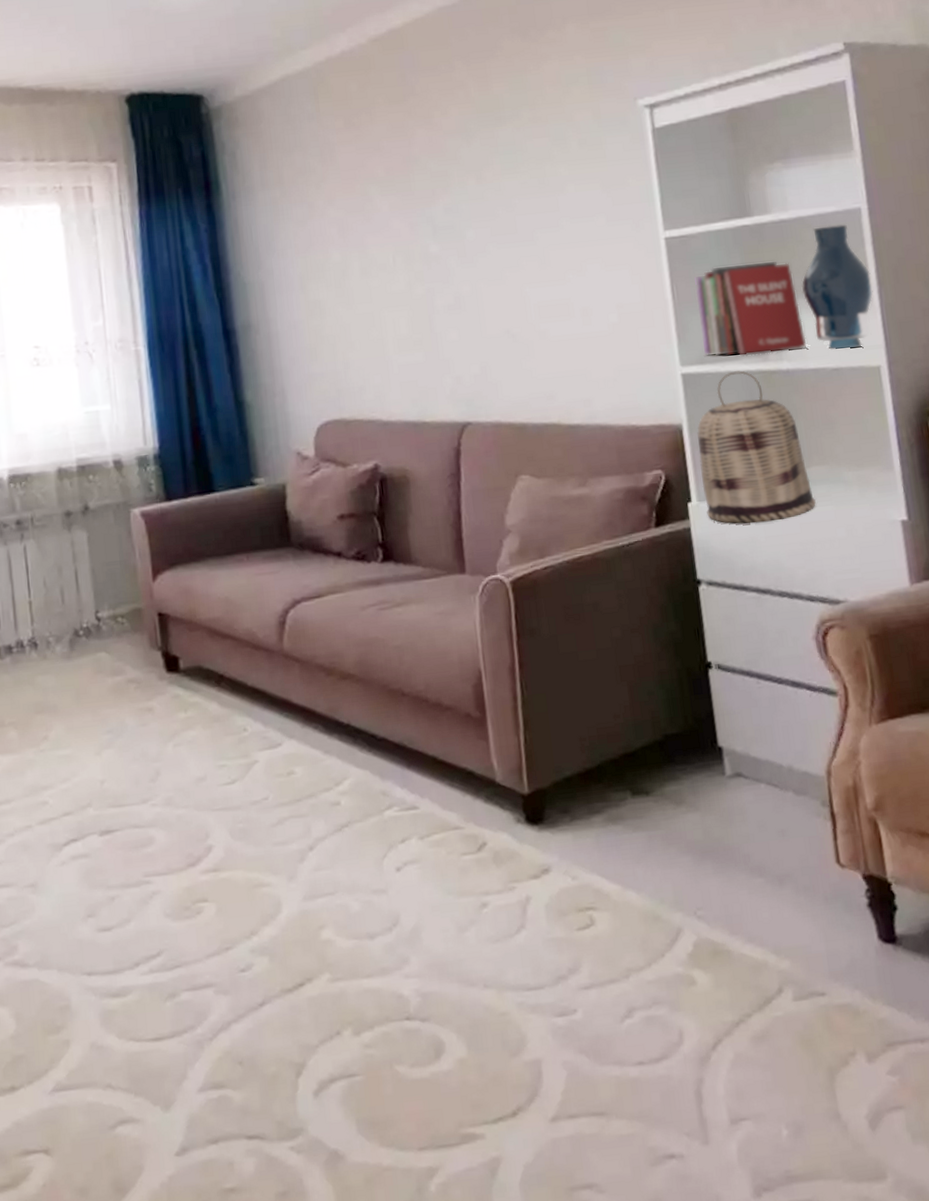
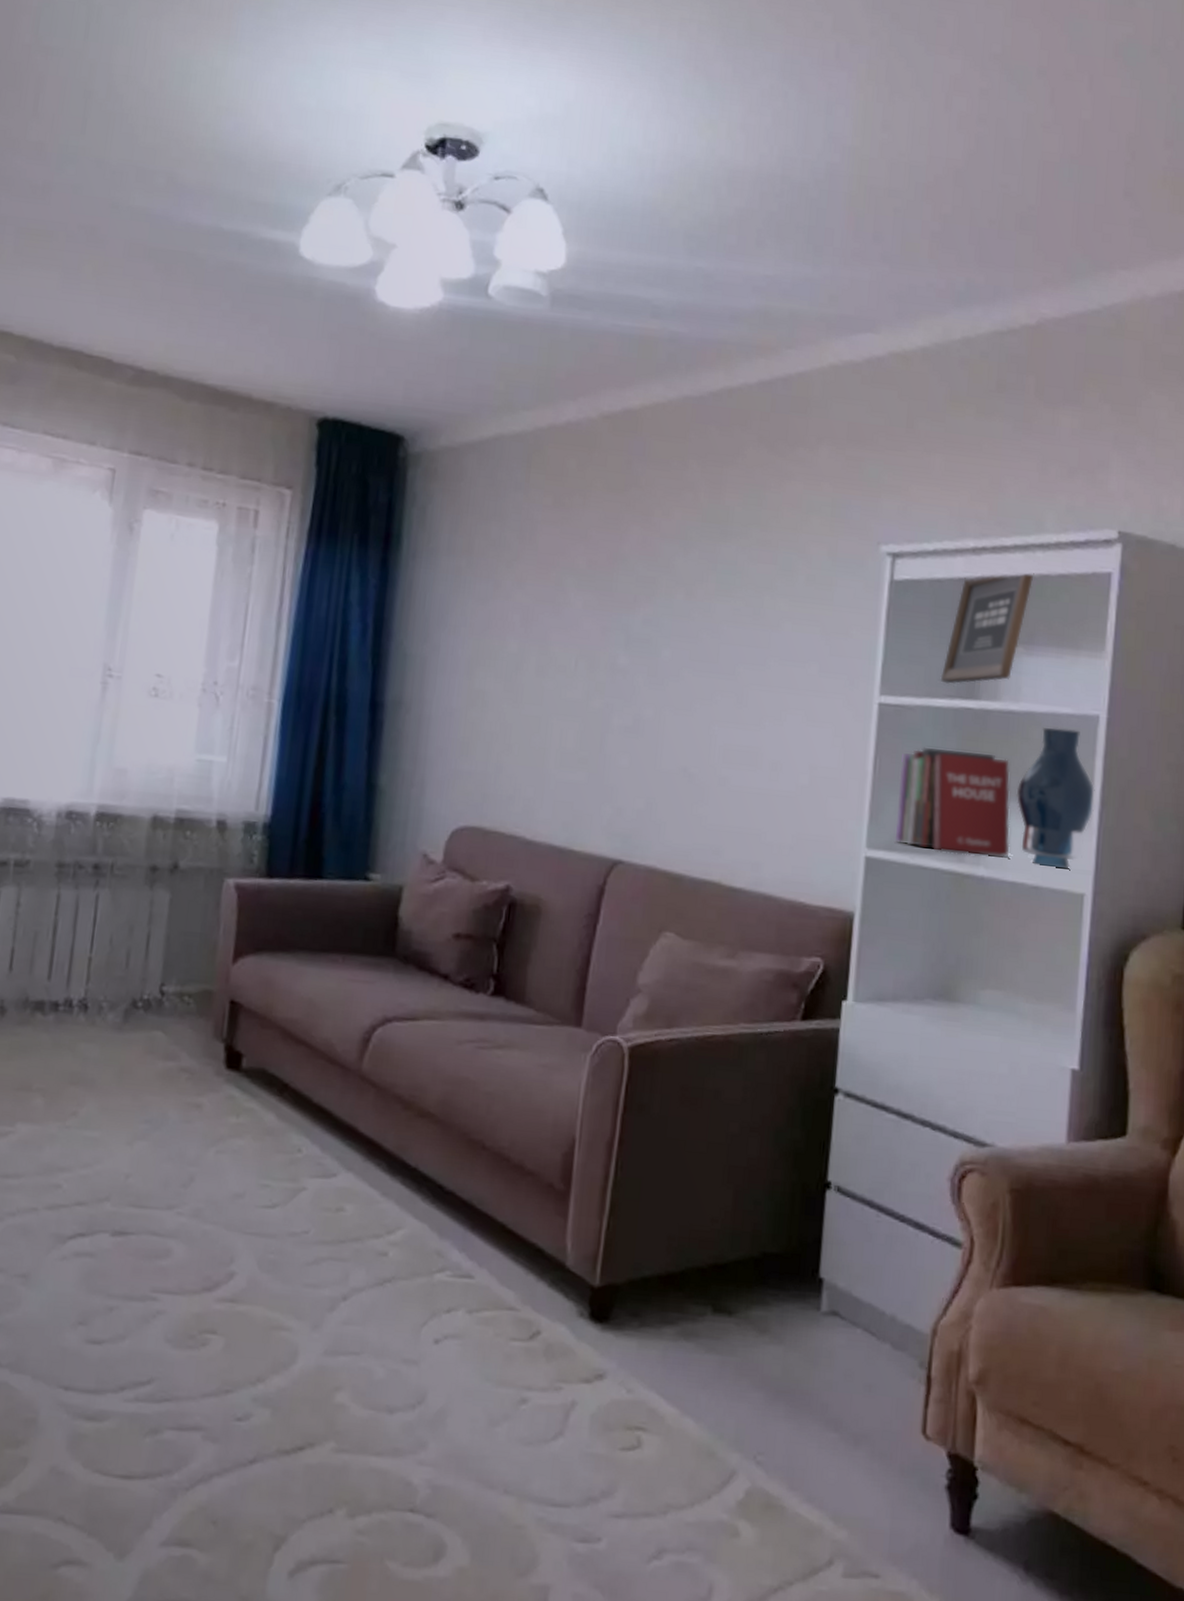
basket: present [697,371,816,524] -> none [861,866,983,1042]
picture frame: none [713,95,778,209] -> present [940,573,1034,684]

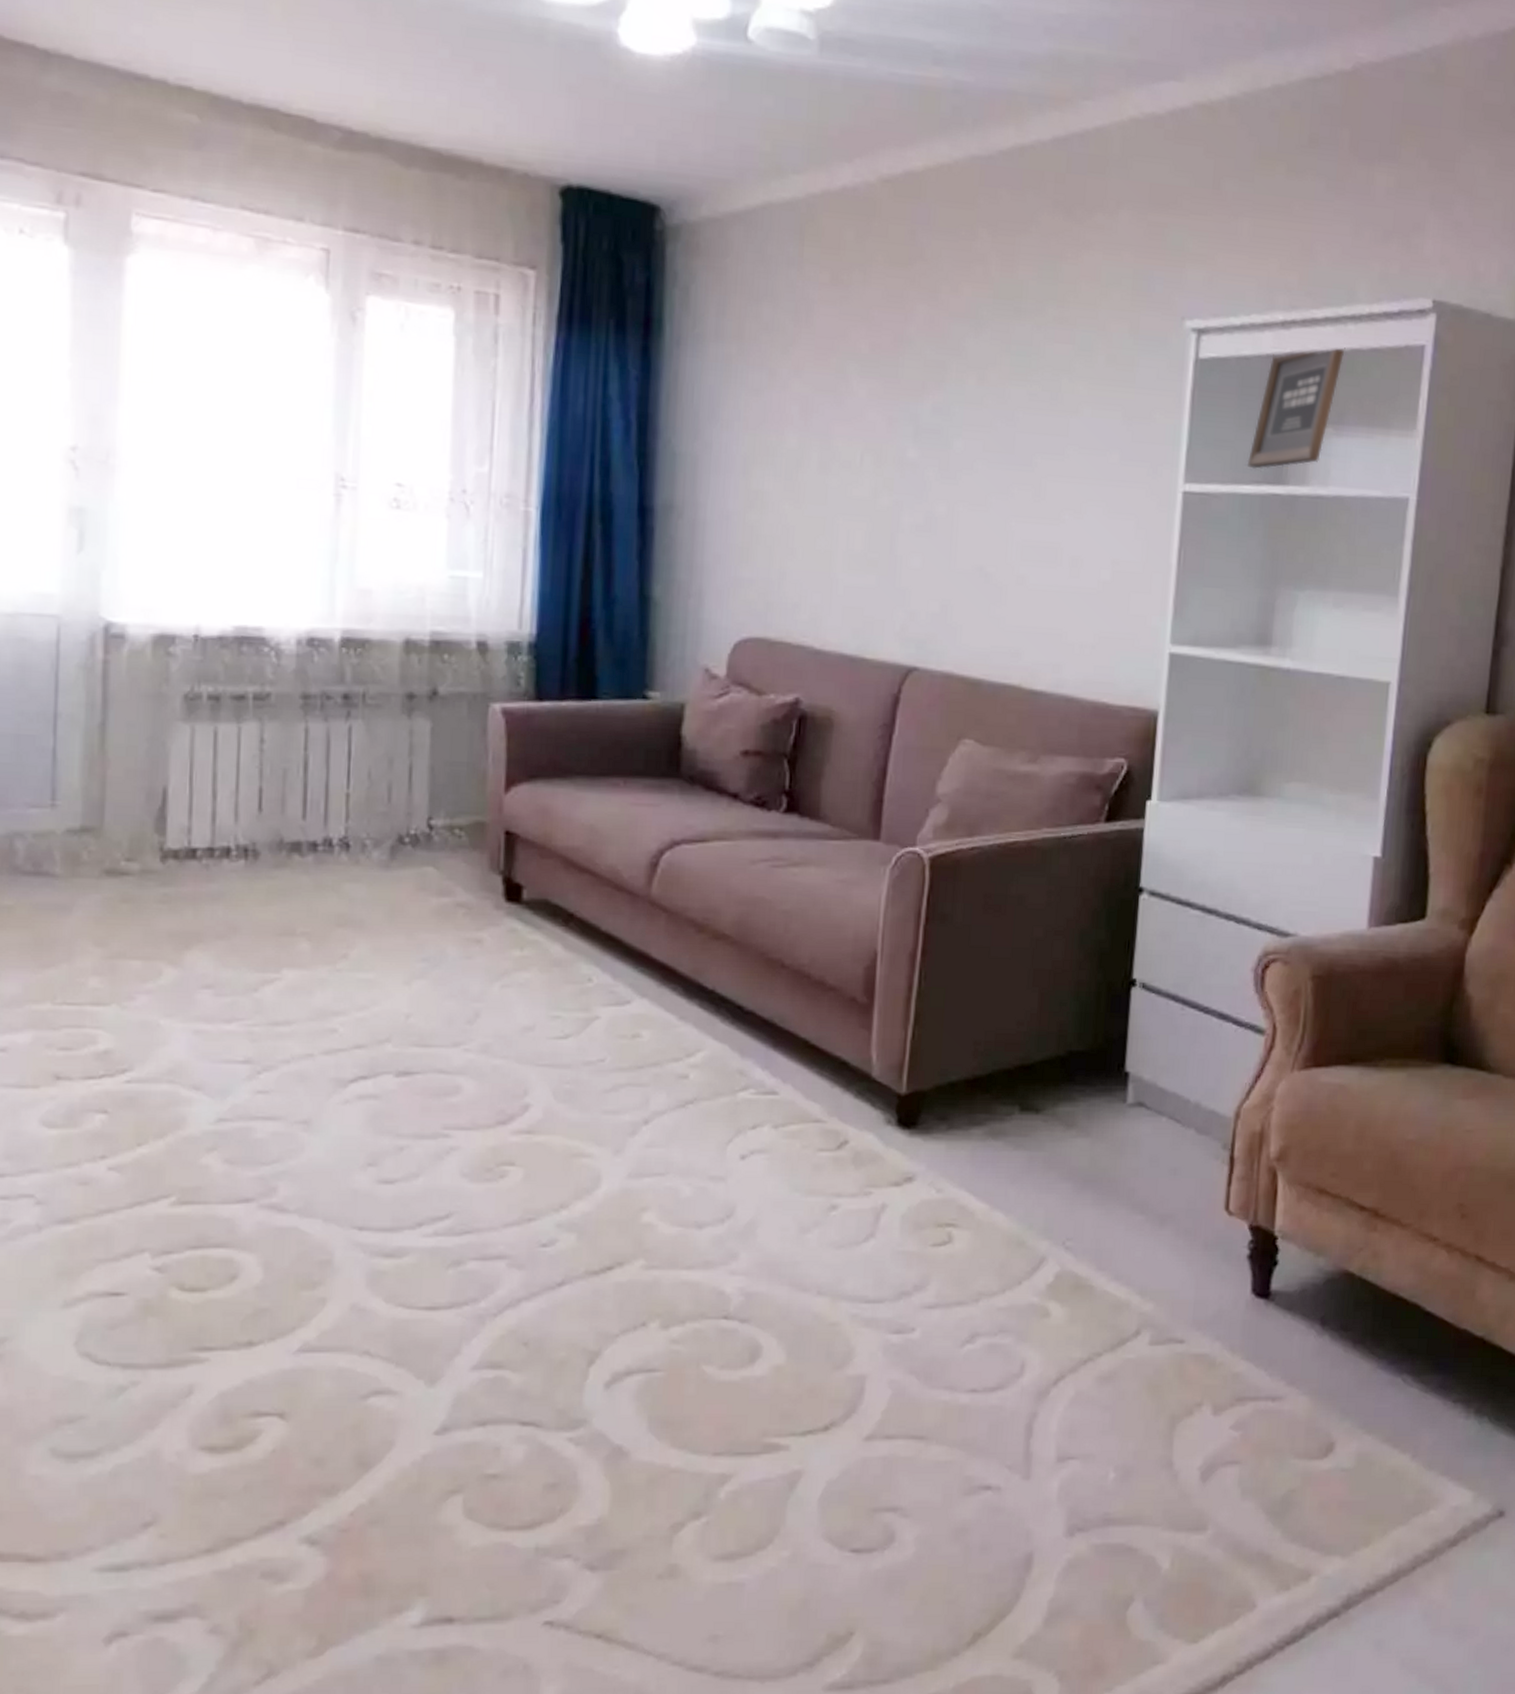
books: present [895,747,1011,859] -> none [1199,536,1318,650]
vase: present [1016,727,1095,869] -> none [1323,512,1403,658]

